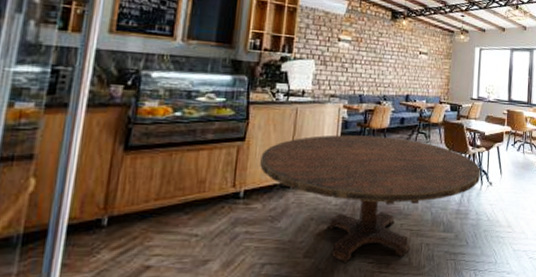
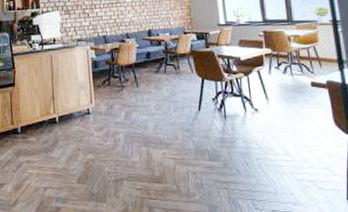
dining table: present [260,135,481,262] -> none [29,71,243,188]

